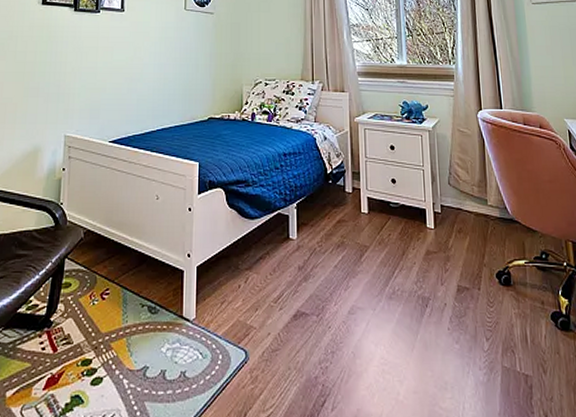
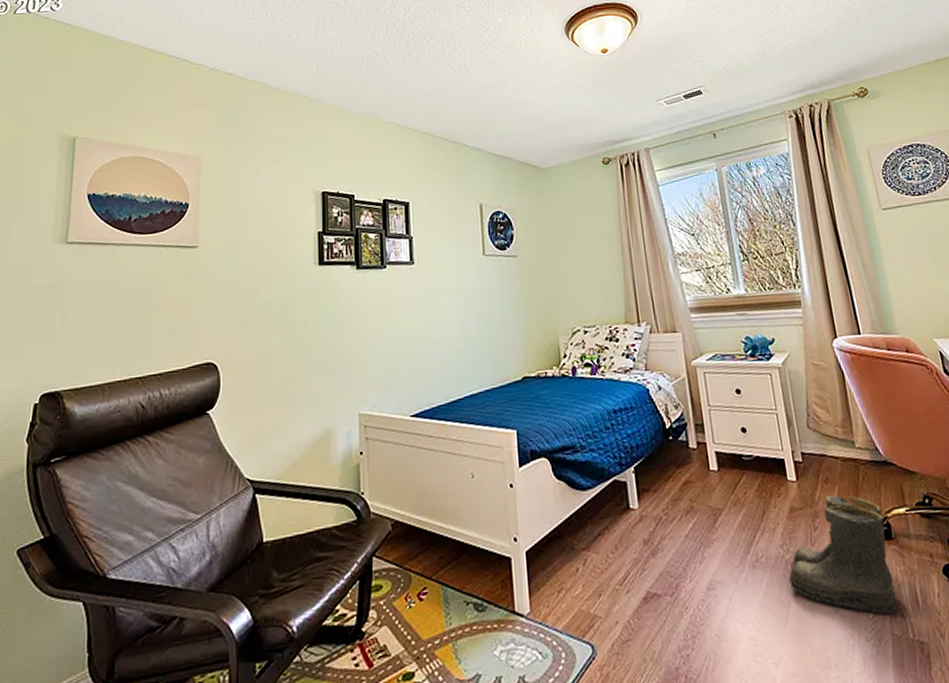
boots: none [419,244,510,349] -> present [789,495,898,615]

